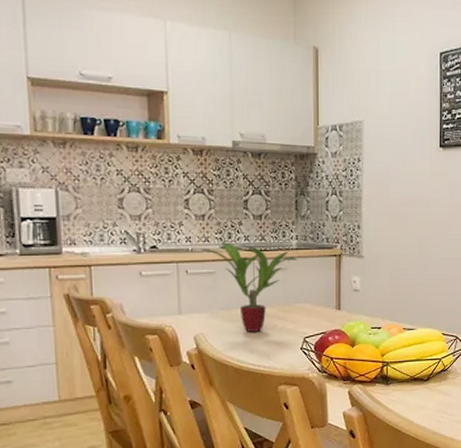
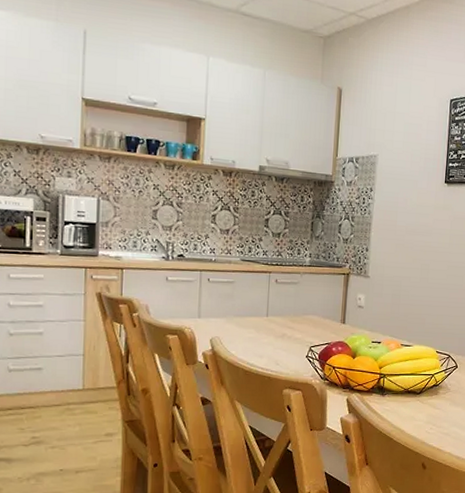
potted plant: present [201,242,298,332] -> none [223,255,310,339]

